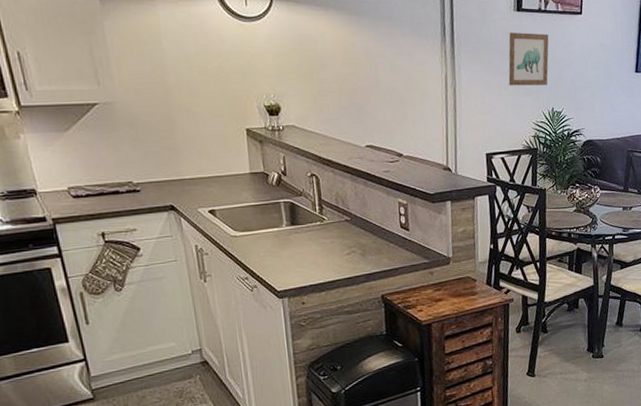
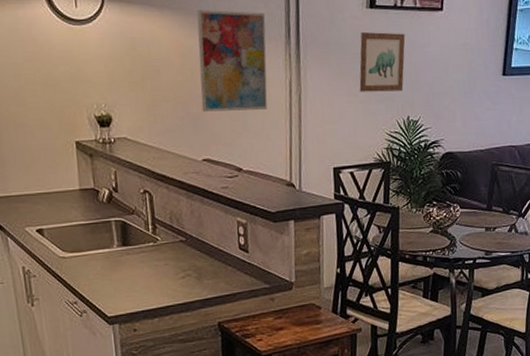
wall art: none [359,10,425,102] -> present [196,10,268,112]

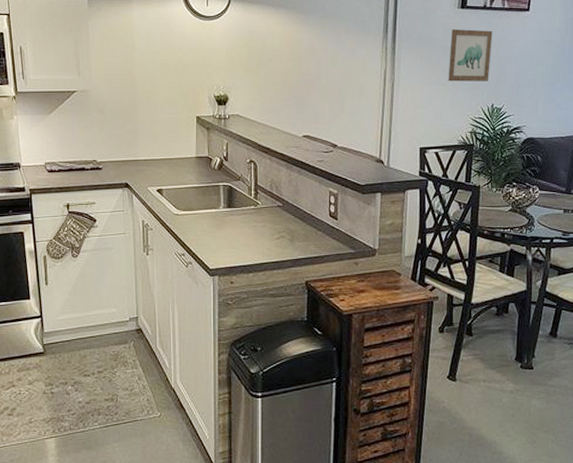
wall art: present [196,10,268,112] -> none [305,9,367,95]

